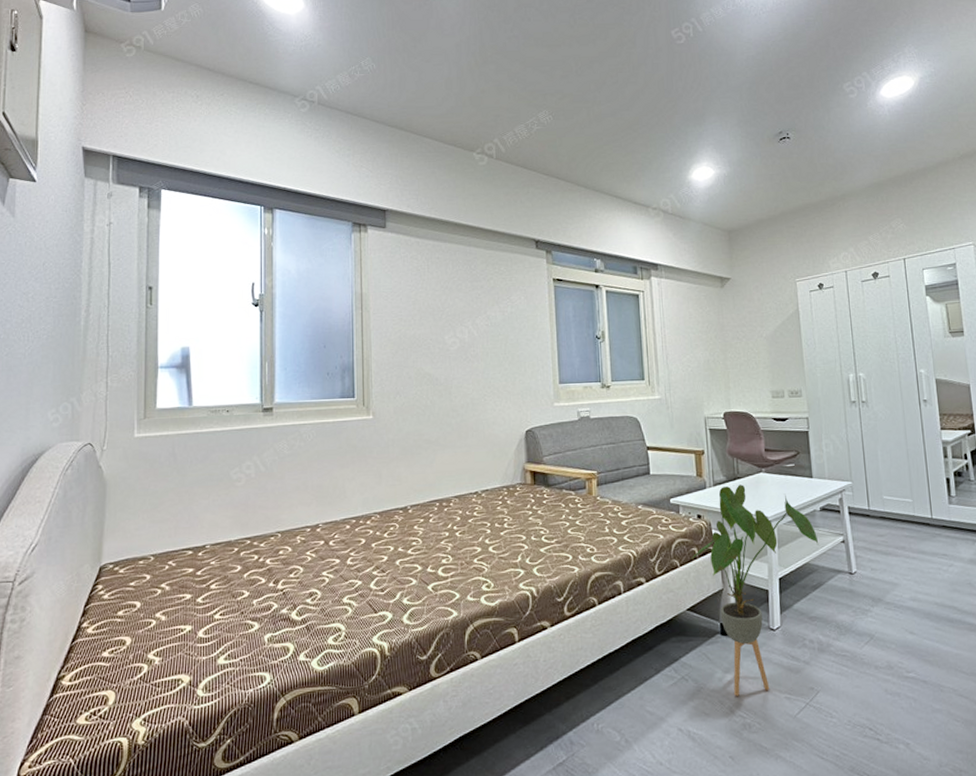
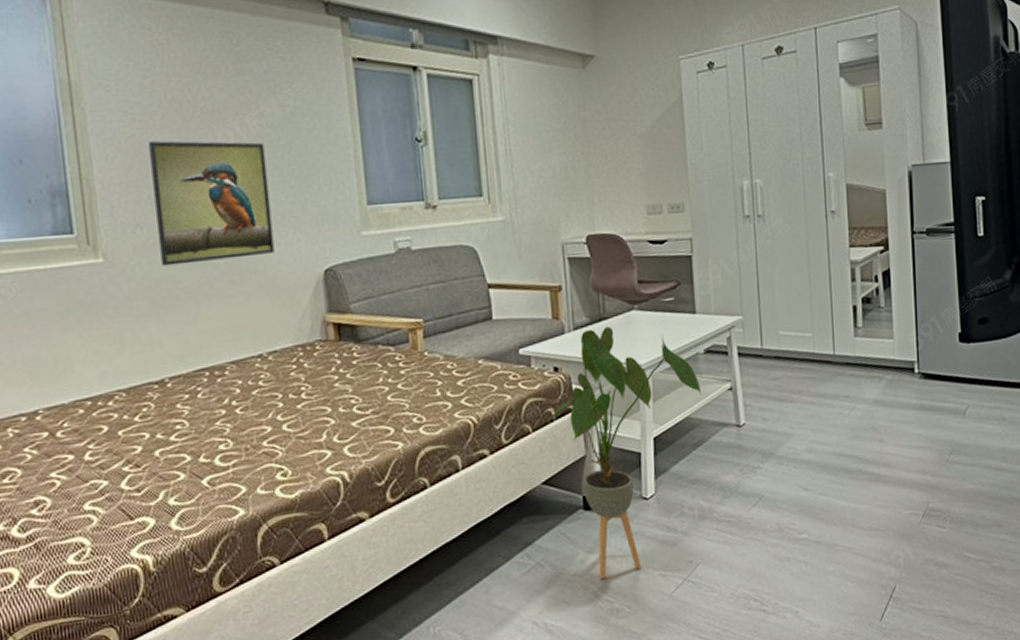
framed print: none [410,334,491,423] -> present [149,140,275,266]

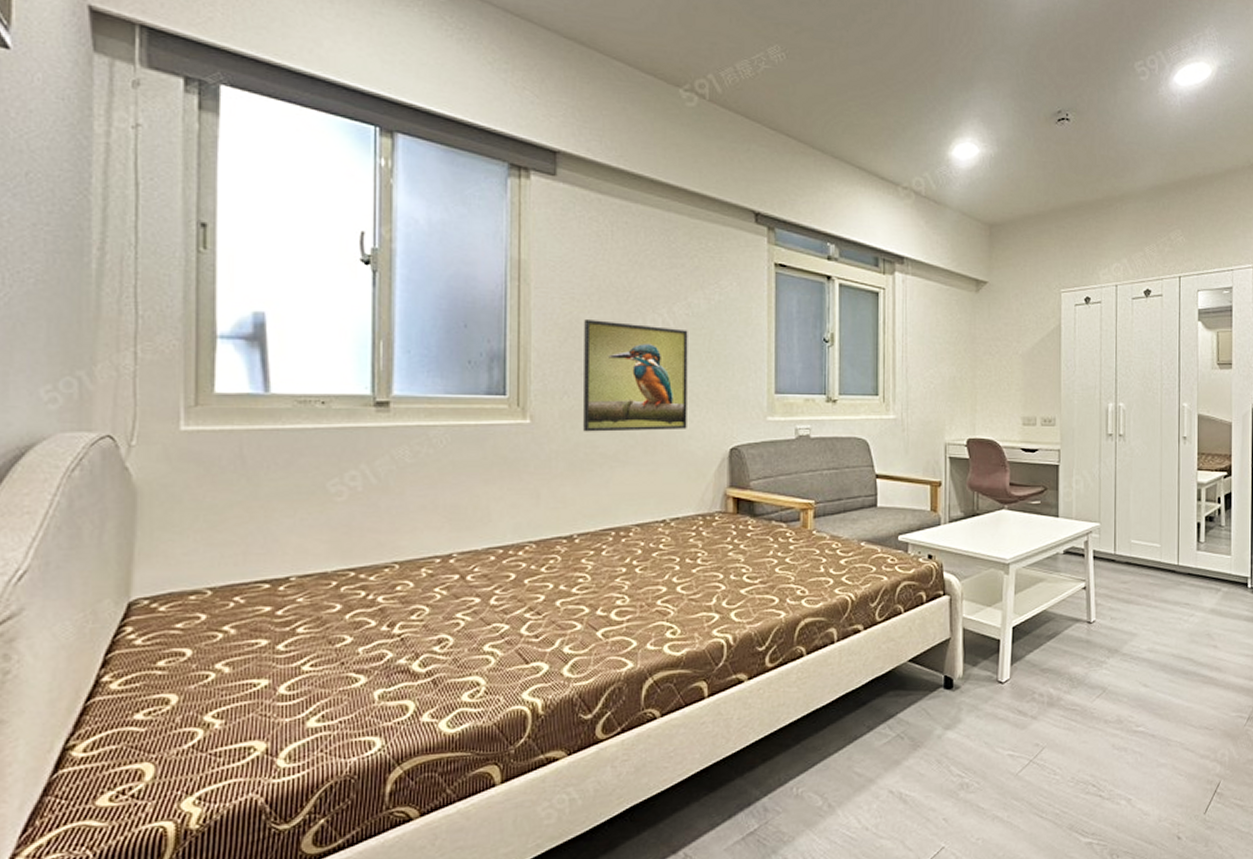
house plant: present [547,326,702,579] -> none [918,522,1059,754]

